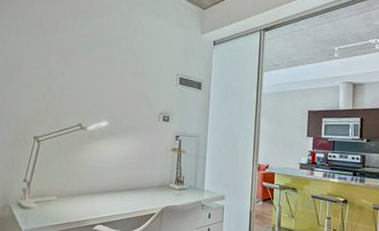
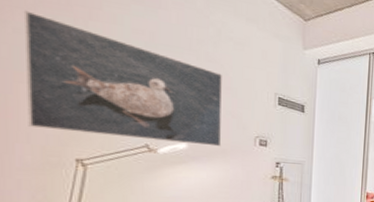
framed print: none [9,31,137,123] -> present [23,10,223,147]

